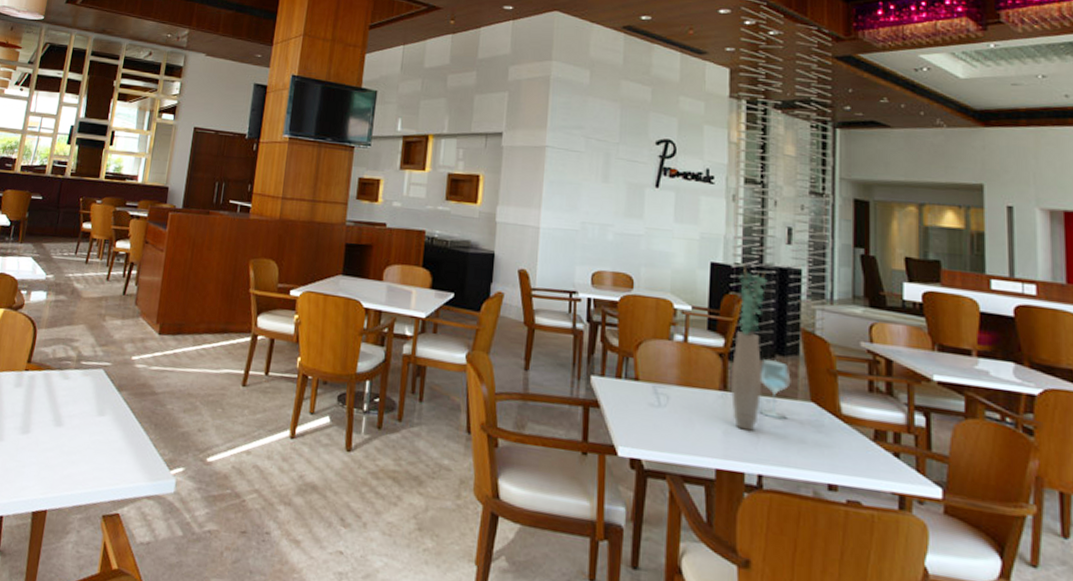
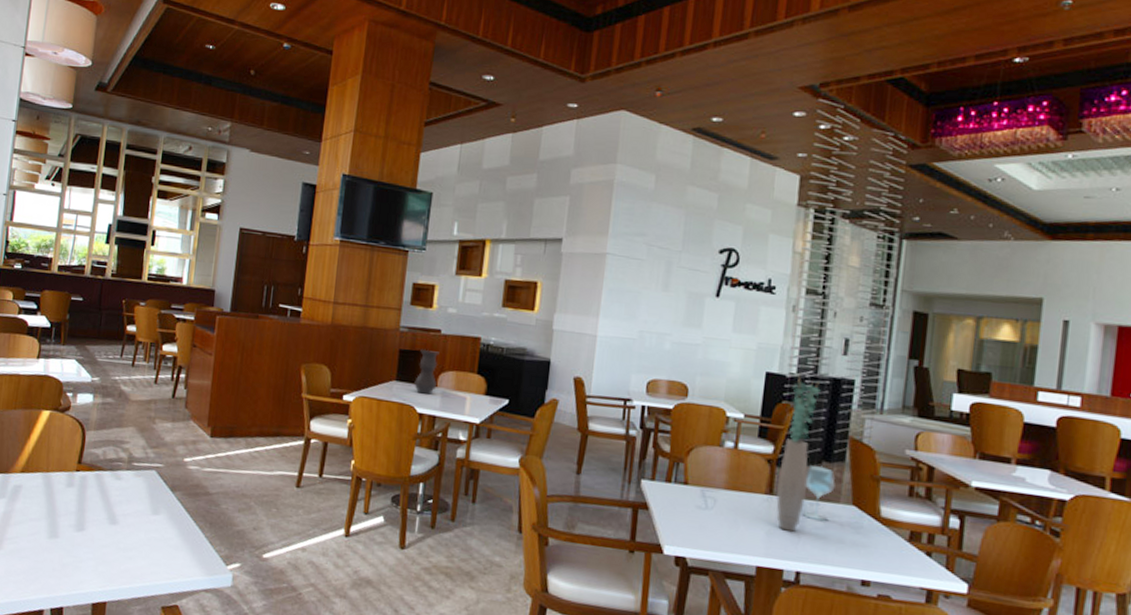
vase: none [360,243,385,290] -> present [414,349,439,396]

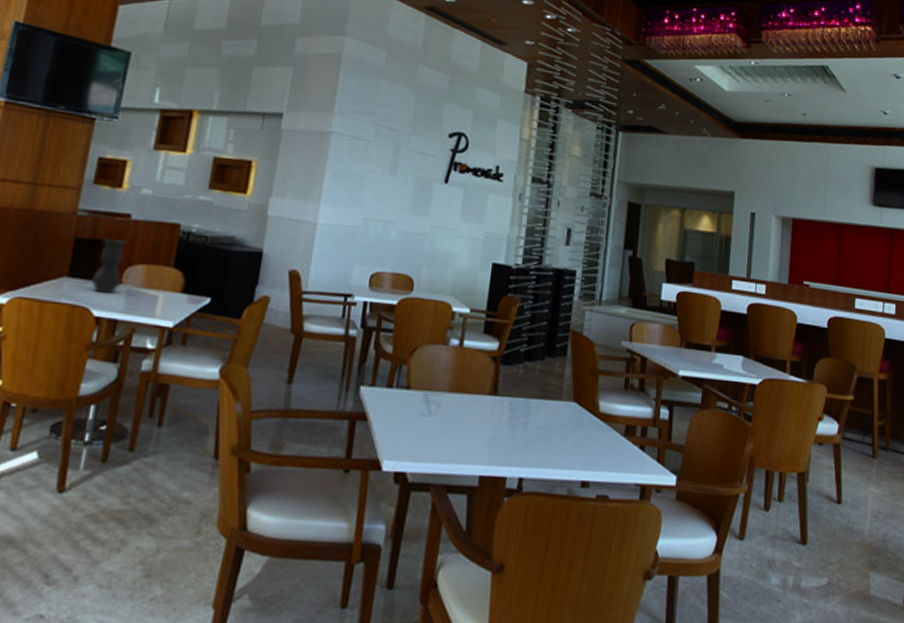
vase: present [776,375,821,532] -> none [500,266,544,434]
wine glass: present [803,465,835,522] -> none [527,361,558,421]

